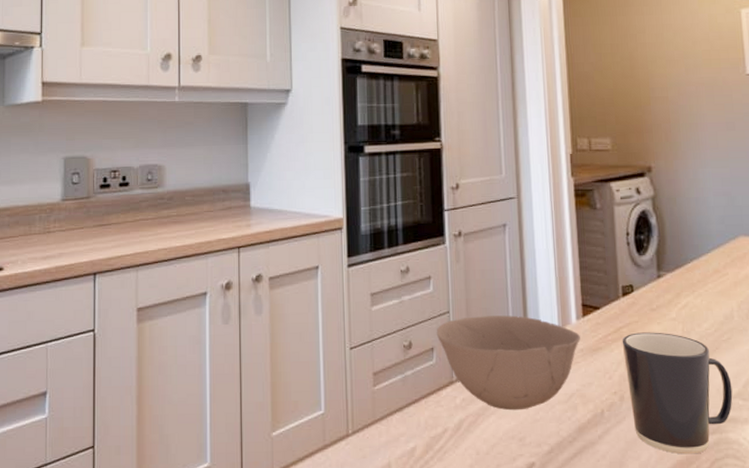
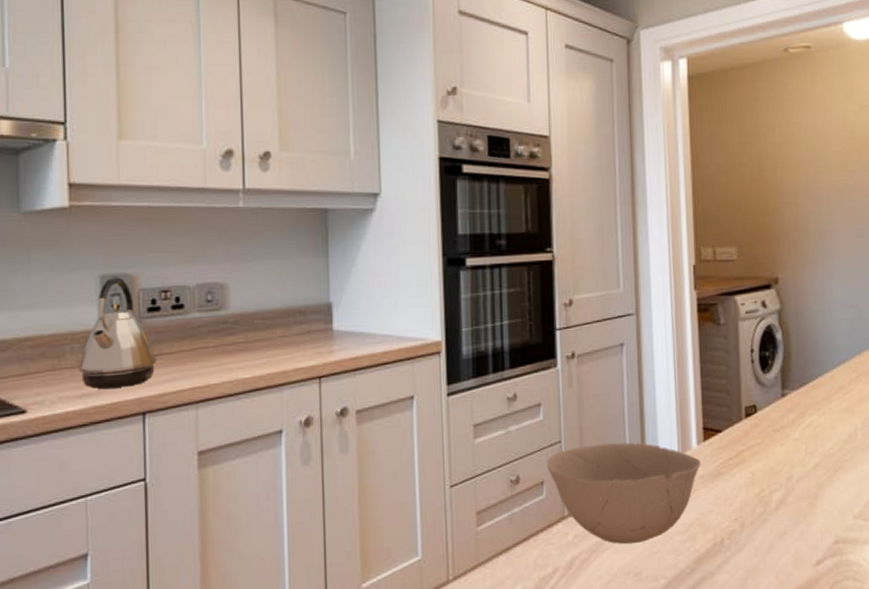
kettle: none [44,159,106,252] -> present [78,277,156,389]
mug: present [622,332,733,455] -> none [744,454,854,580]

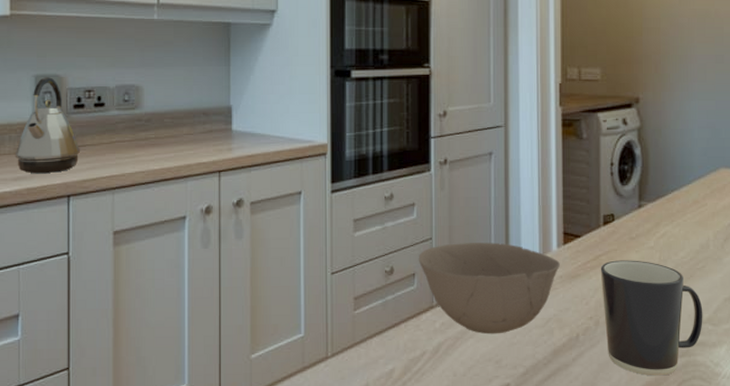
mug: none [744,454,854,580] -> present [600,260,703,376]

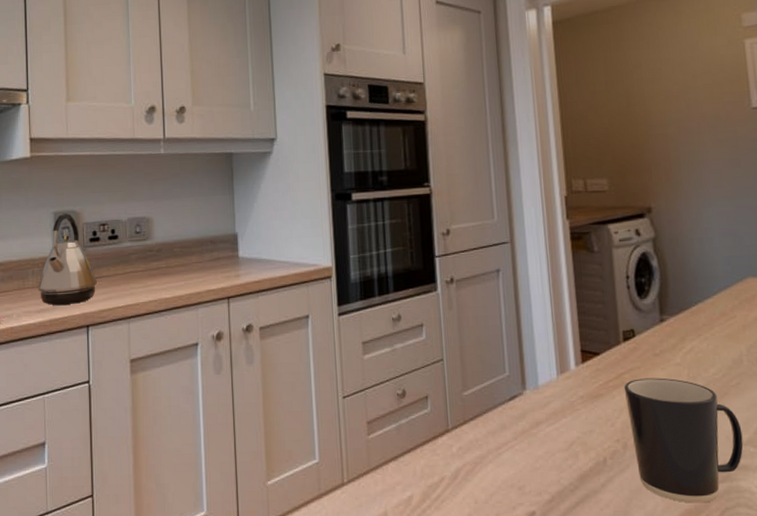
bowl: present [418,242,560,335] -> none [430,362,580,459]

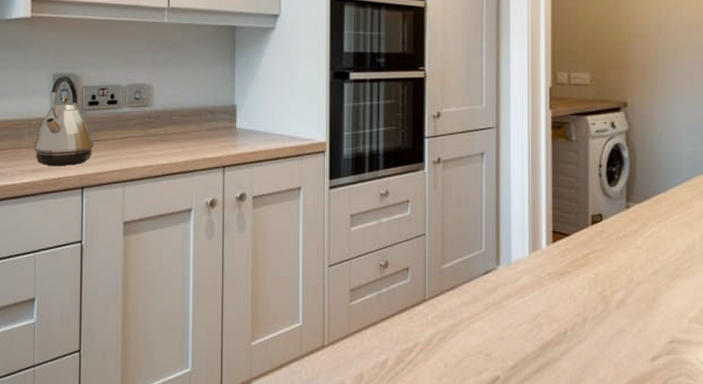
mug: present [624,377,744,503] -> none [588,259,689,373]

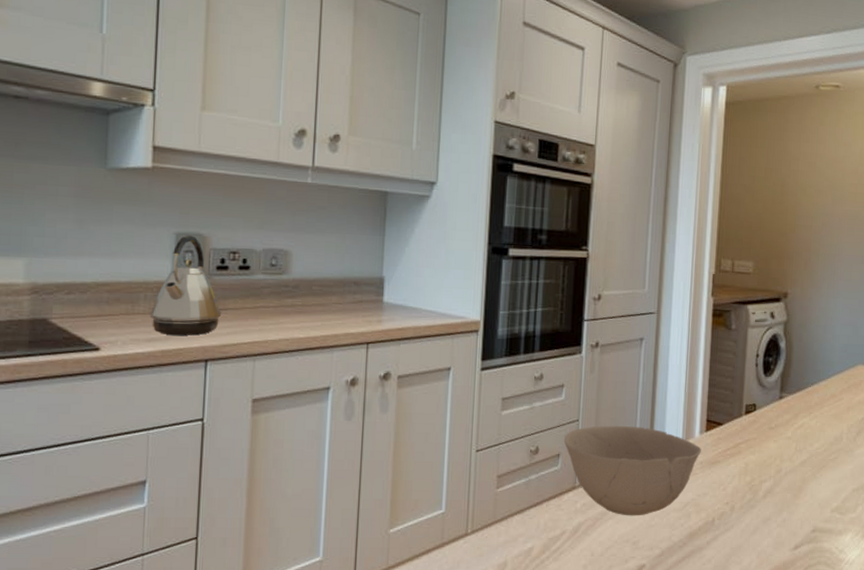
bowl: none [412,239,549,328] -> present [563,426,701,516]

